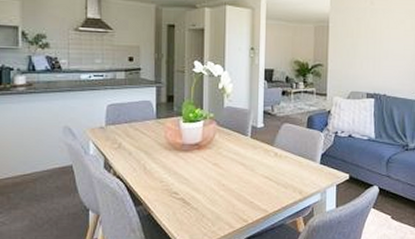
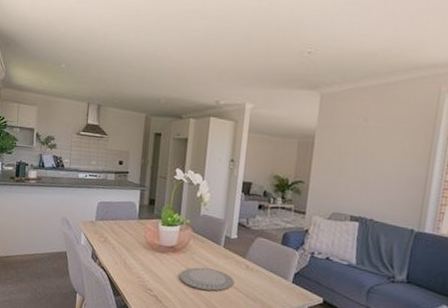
plate: none [207,161,264,184] -> present [179,267,234,291]

